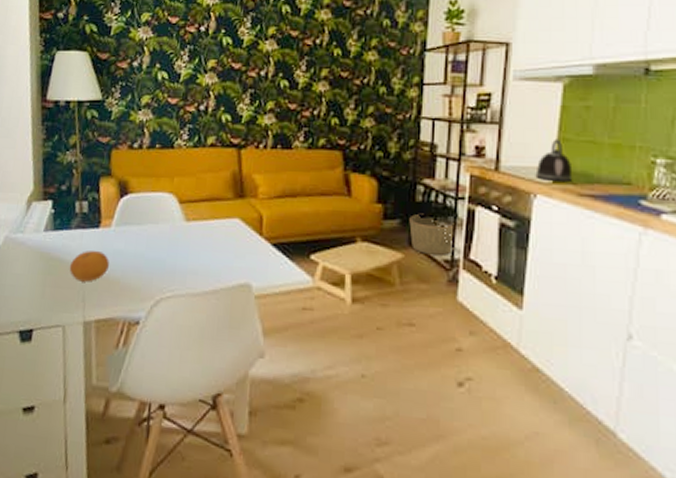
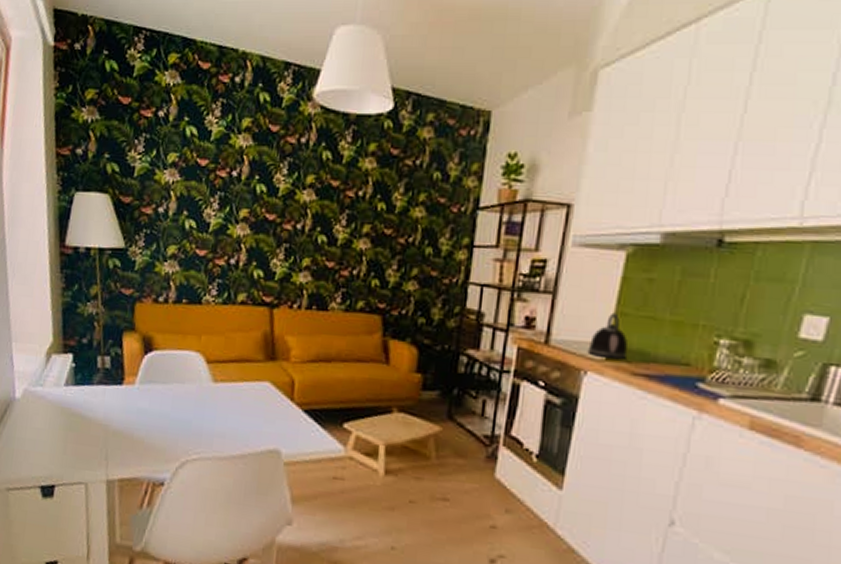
fruit: present [69,251,109,282] -> none [91,408,133,440]
basket: present [409,213,456,255] -> none [449,385,497,431]

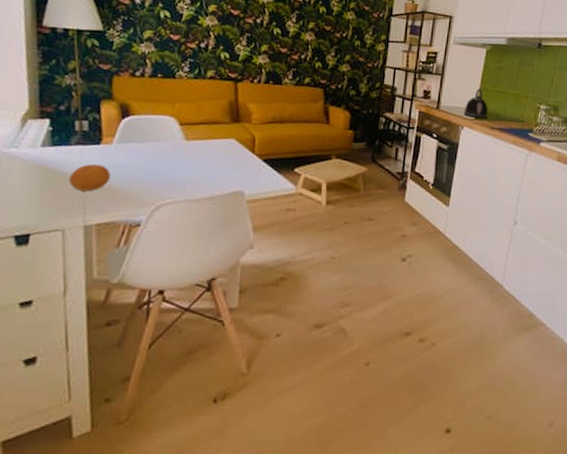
fruit: none [91,408,133,440] -> present [68,164,111,192]

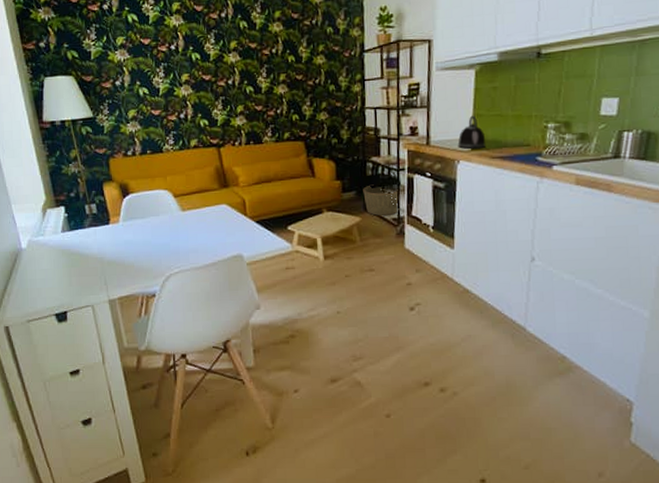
fruit: present [68,164,111,192] -> none [89,243,123,269]
basket: none [373,138,406,169] -> present [363,184,400,216]

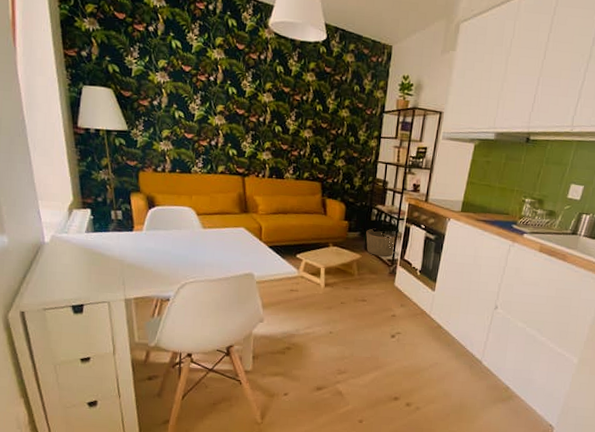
kettle: present [457,115,486,150] -> none [451,182,474,212]

